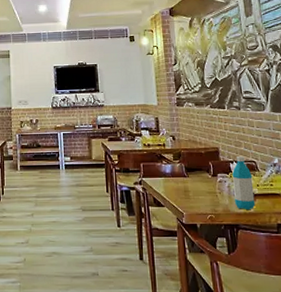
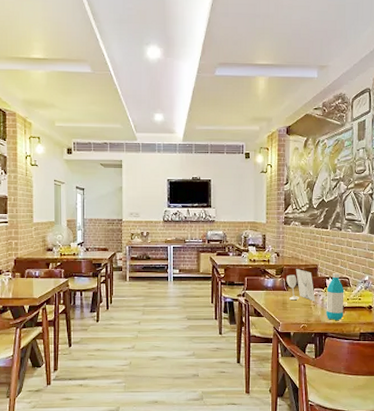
glass: none [185,153,220,189] -> present [286,269,315,302]

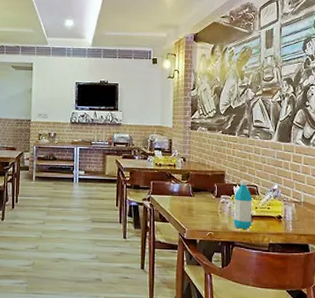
glass: present [286,269,315,302] -> none [192,175,222,209]

